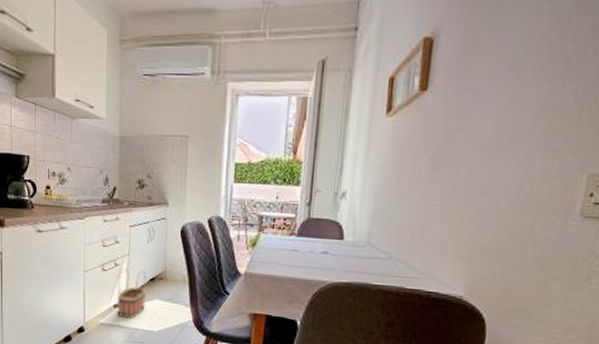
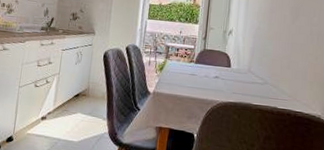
basket: present [116,268,146,319] -> none [44,85,72,130]

